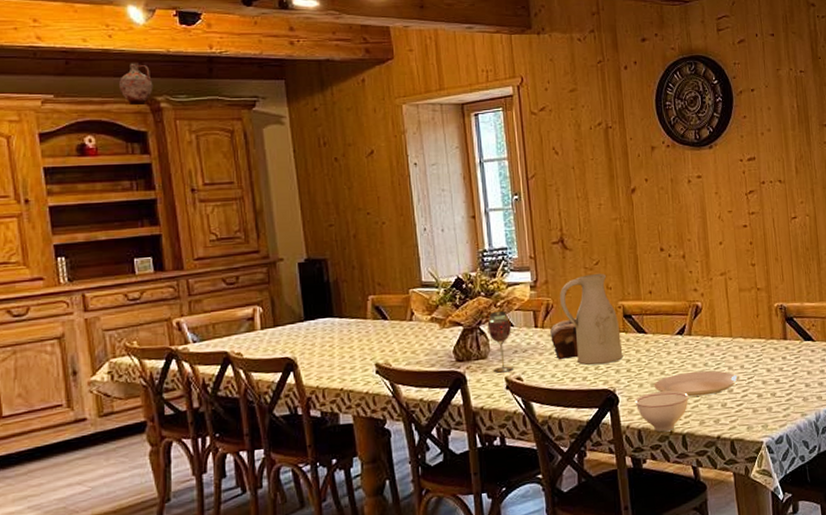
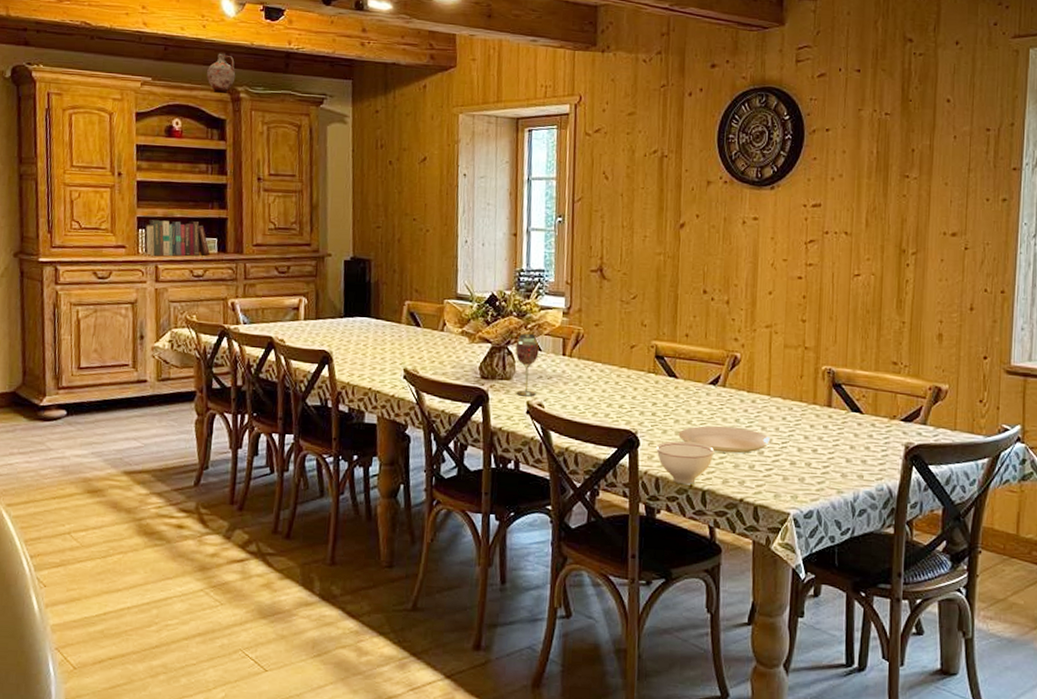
books: none [66,242,146,286] -> present [146,220,211,257]
bread loaf: present [550,318,579,359] -> none [577,352,606,393]
ceramic pitcher: present [560,274,623,365] -> none [591,308,650,404]

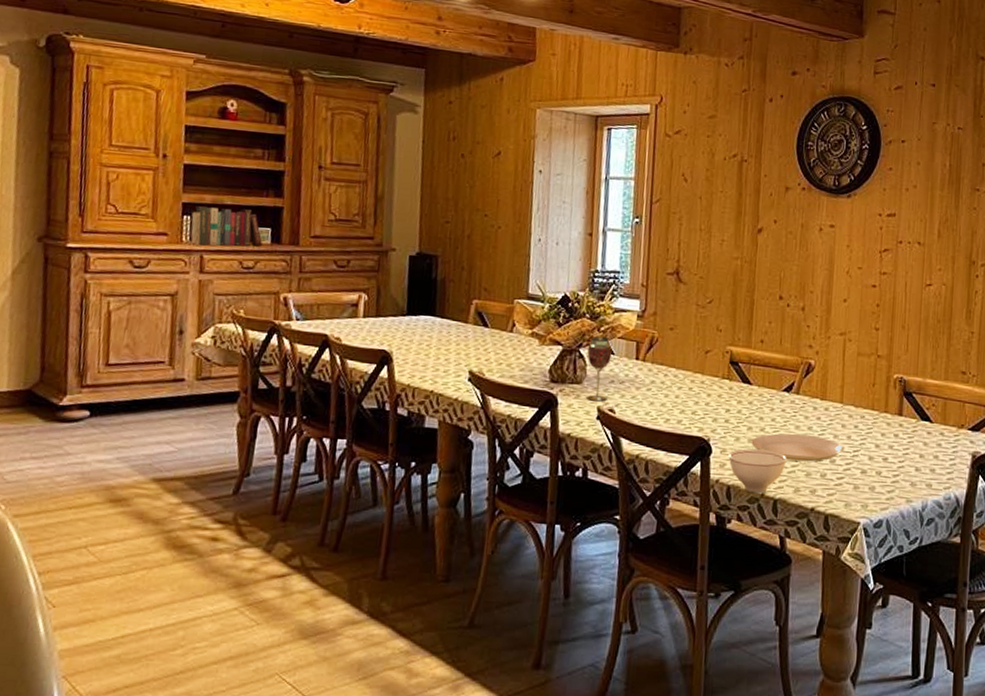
ceramic jug: present [207,53,236,94] -> none [267,33,300,77]

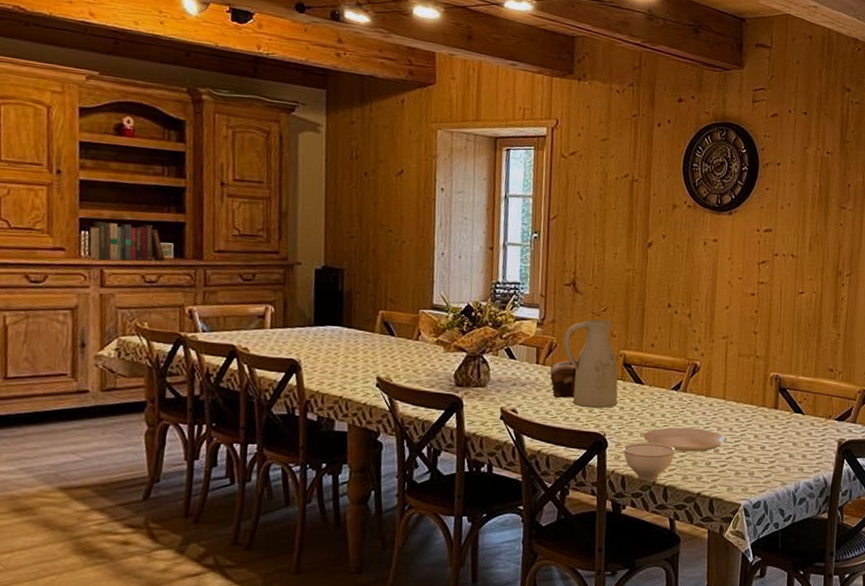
wineglass: present [586,336,612,402] -> none [490,342,514,403]
bread loaf: none [650,356,680,398] -> present [550,360,578,398]
ceramic pitcher: none [666,312,724,410] -> present [564,319,618,408]

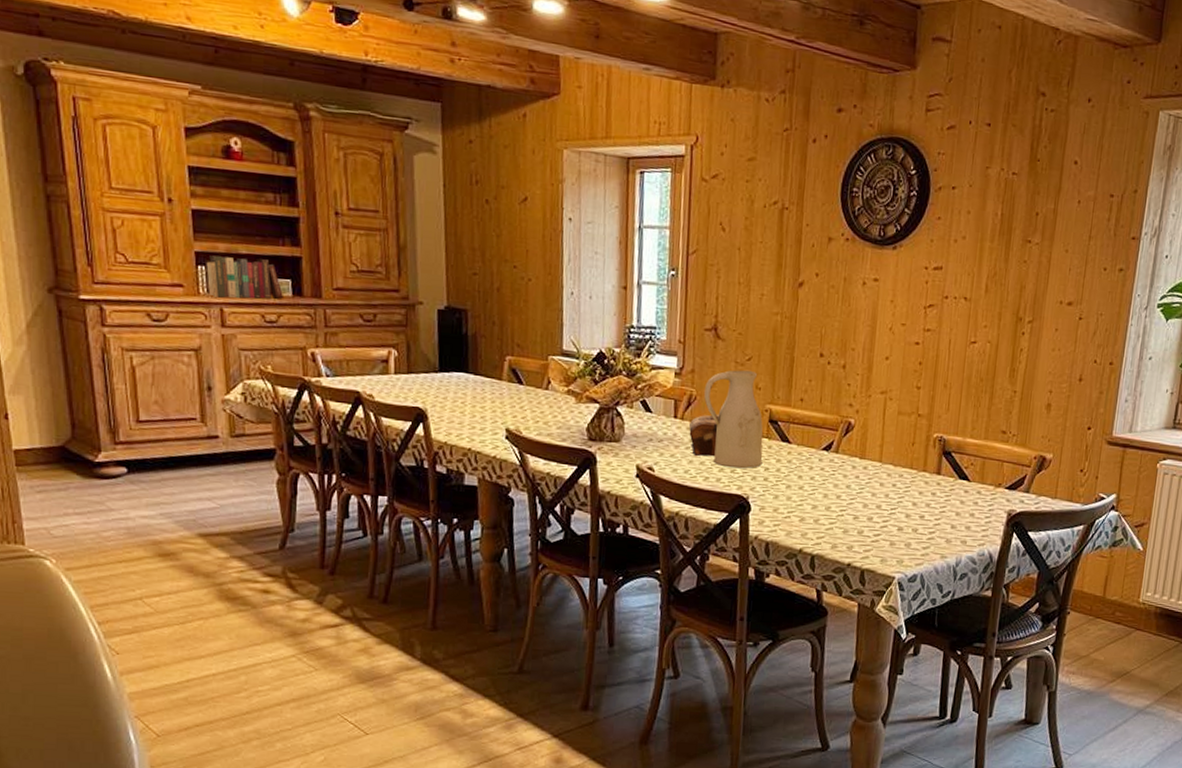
bowl: present [622,442,676,481] -> none [767,506,825,549]
plate: present [643,427,725,452] -> none [790,491,880,519]

